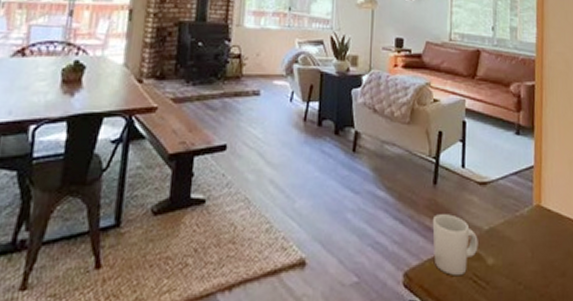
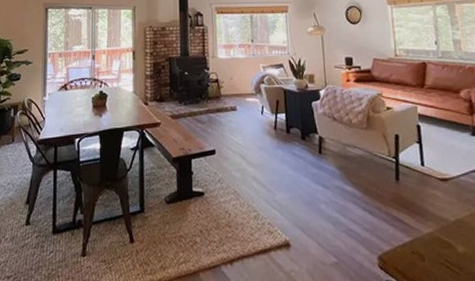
mug: present [432,214,478,275] -> none [399,207,447,260]

